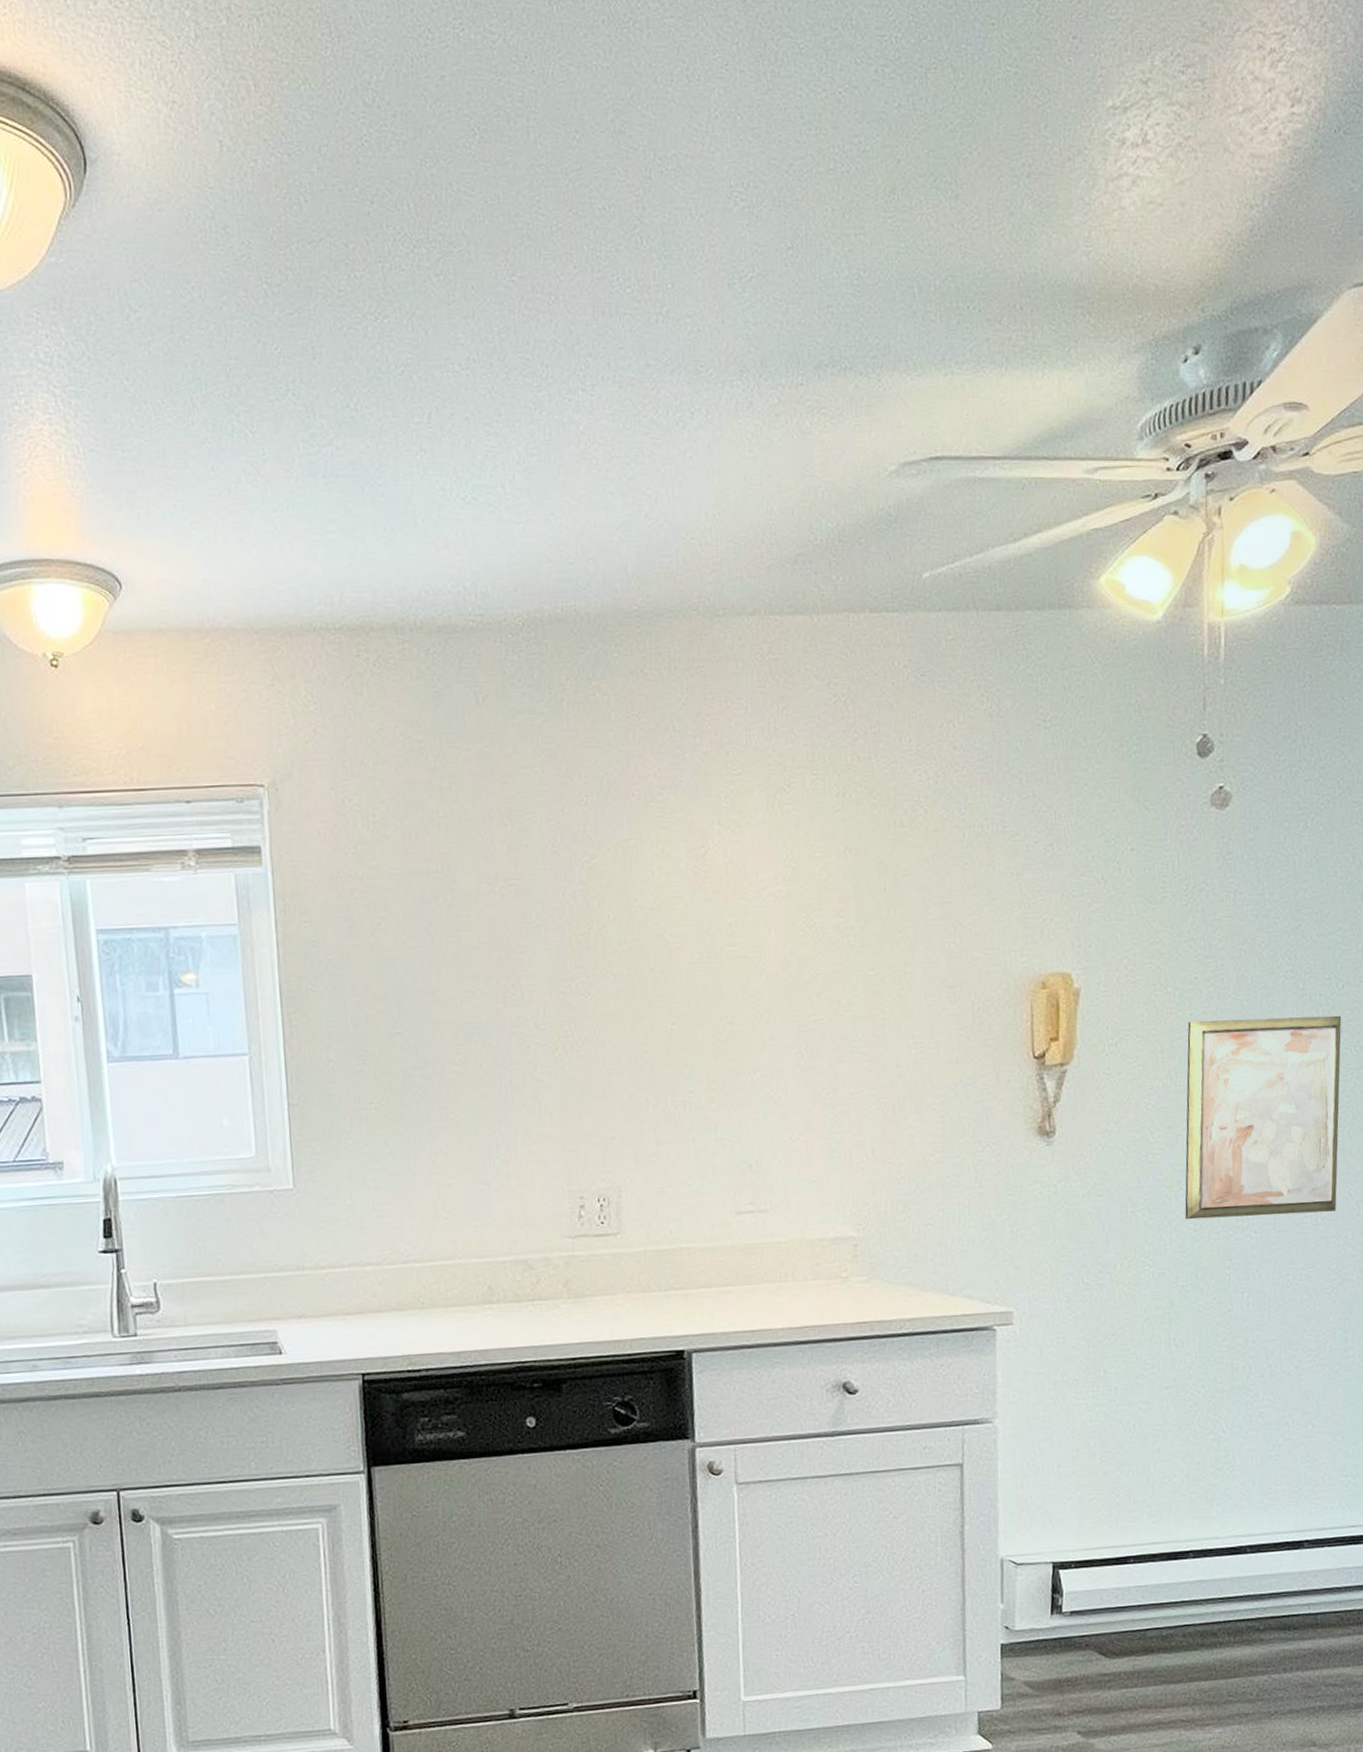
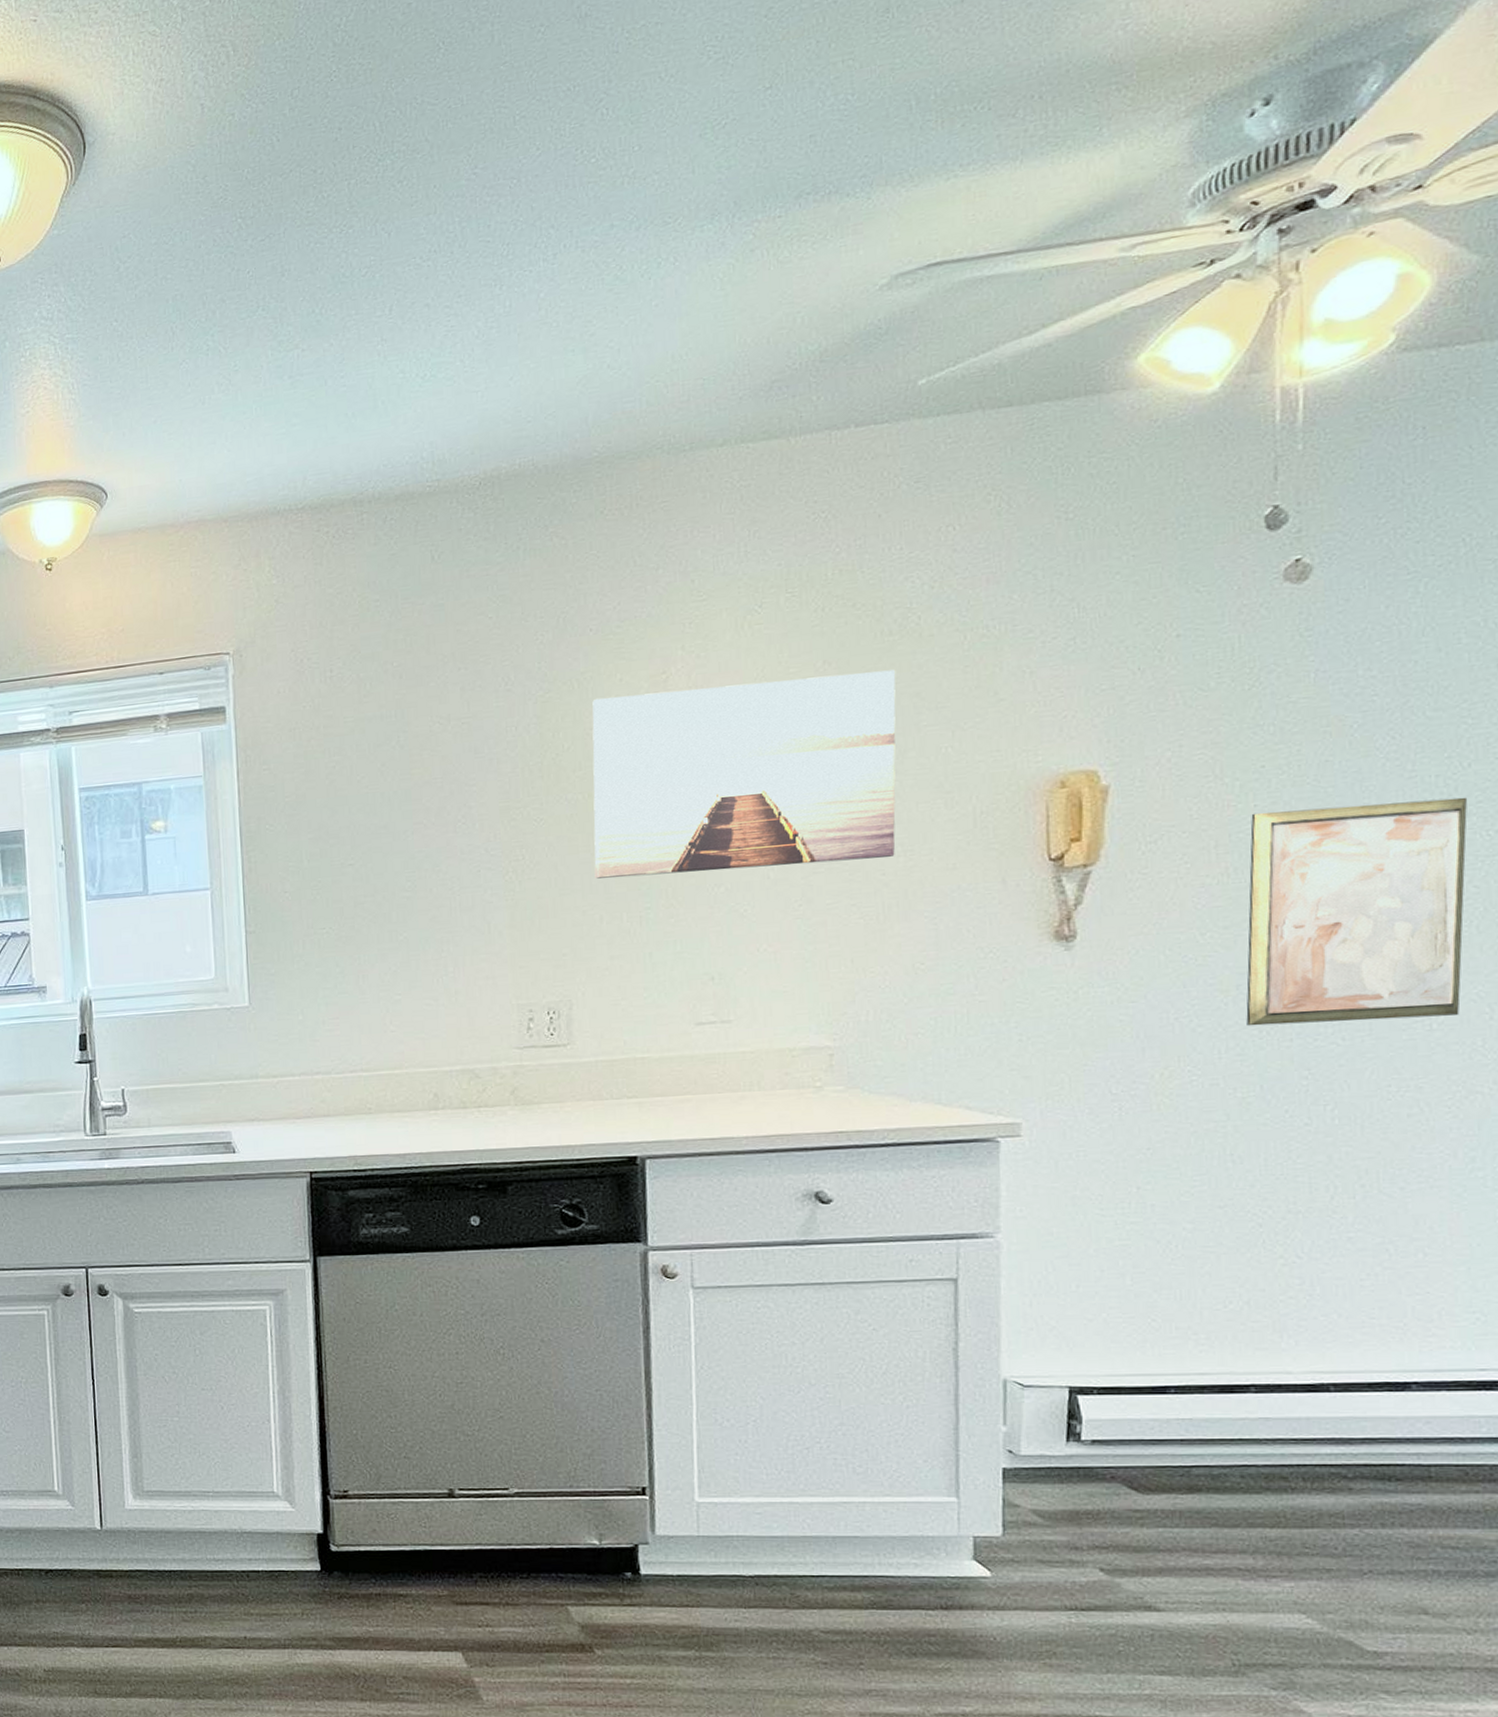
wall art: none [636,861,908,1060] -> present [592,669,896,879]

